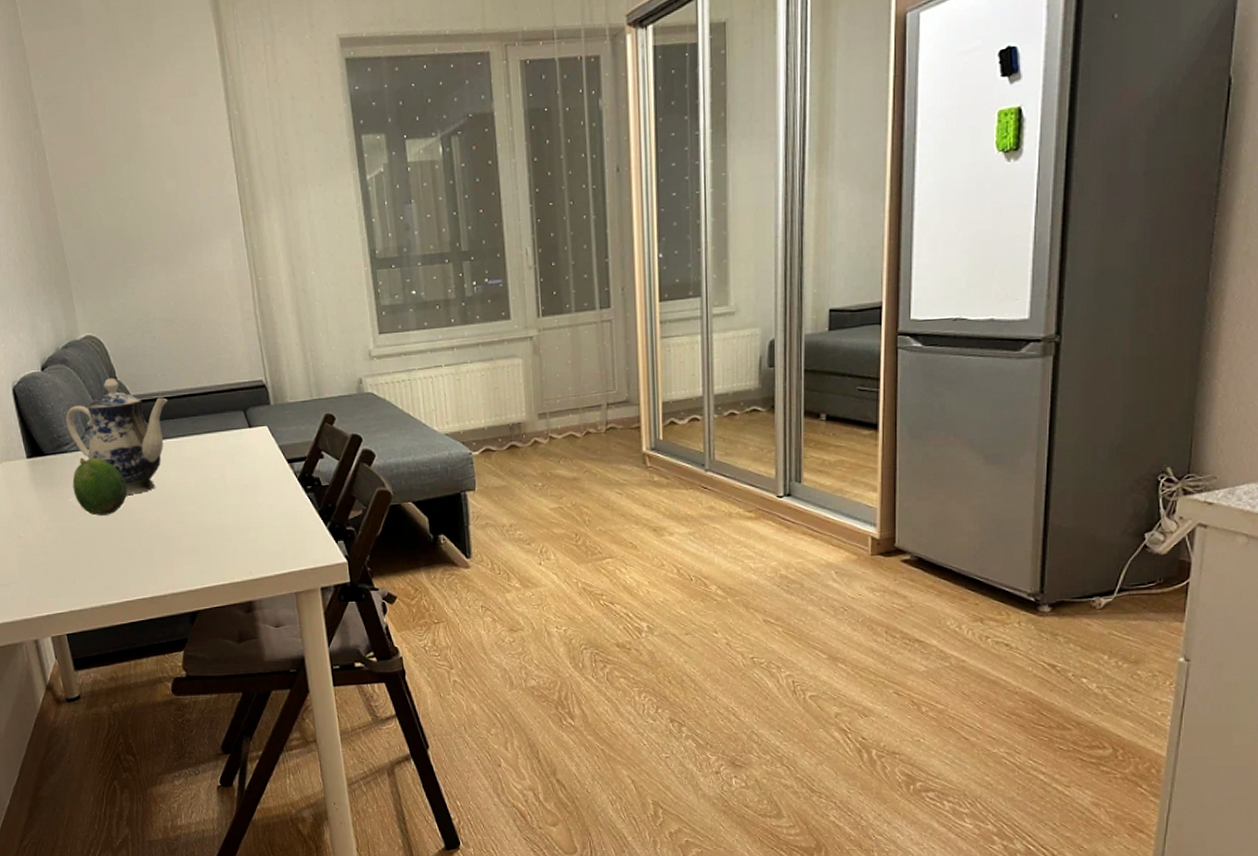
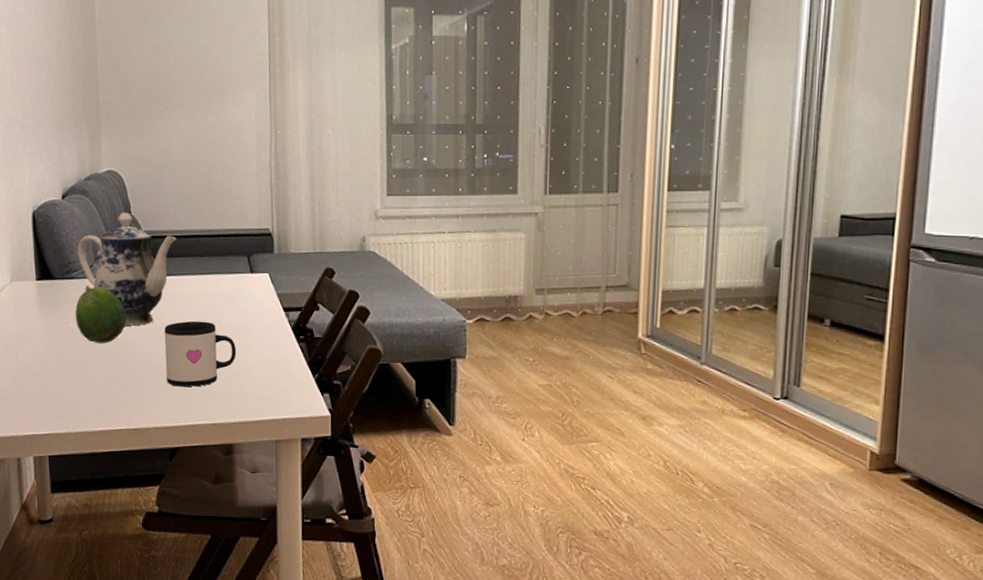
mug: none [168,481,245,551] -> present [164,320,237,387]

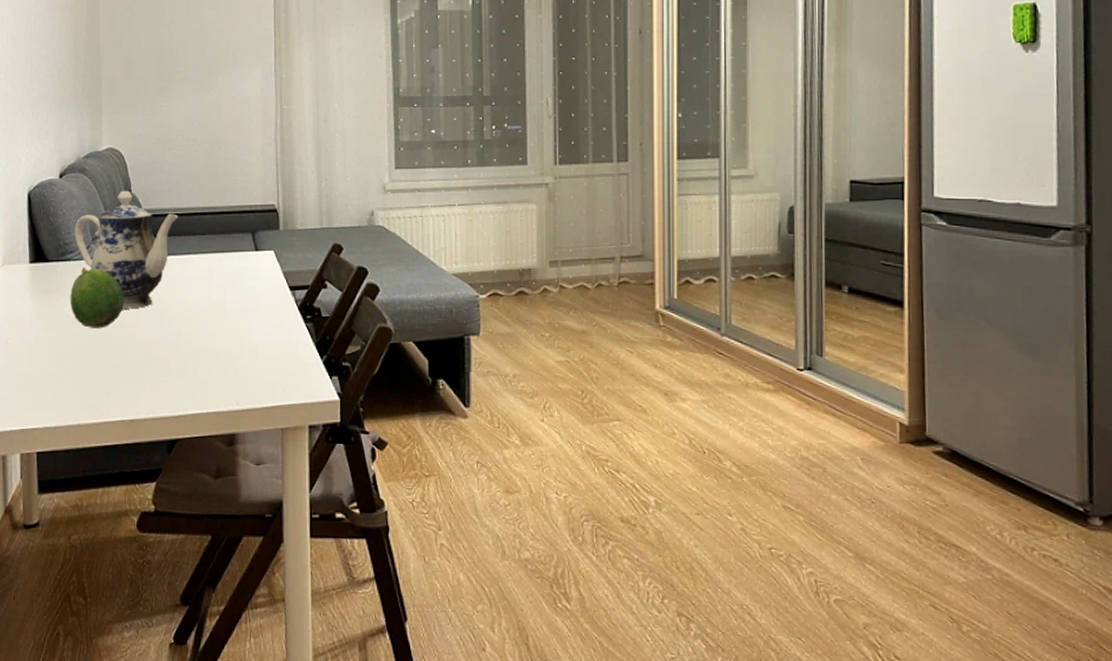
mug: present [164,320,237,387] -> none [164,302,240,373]

